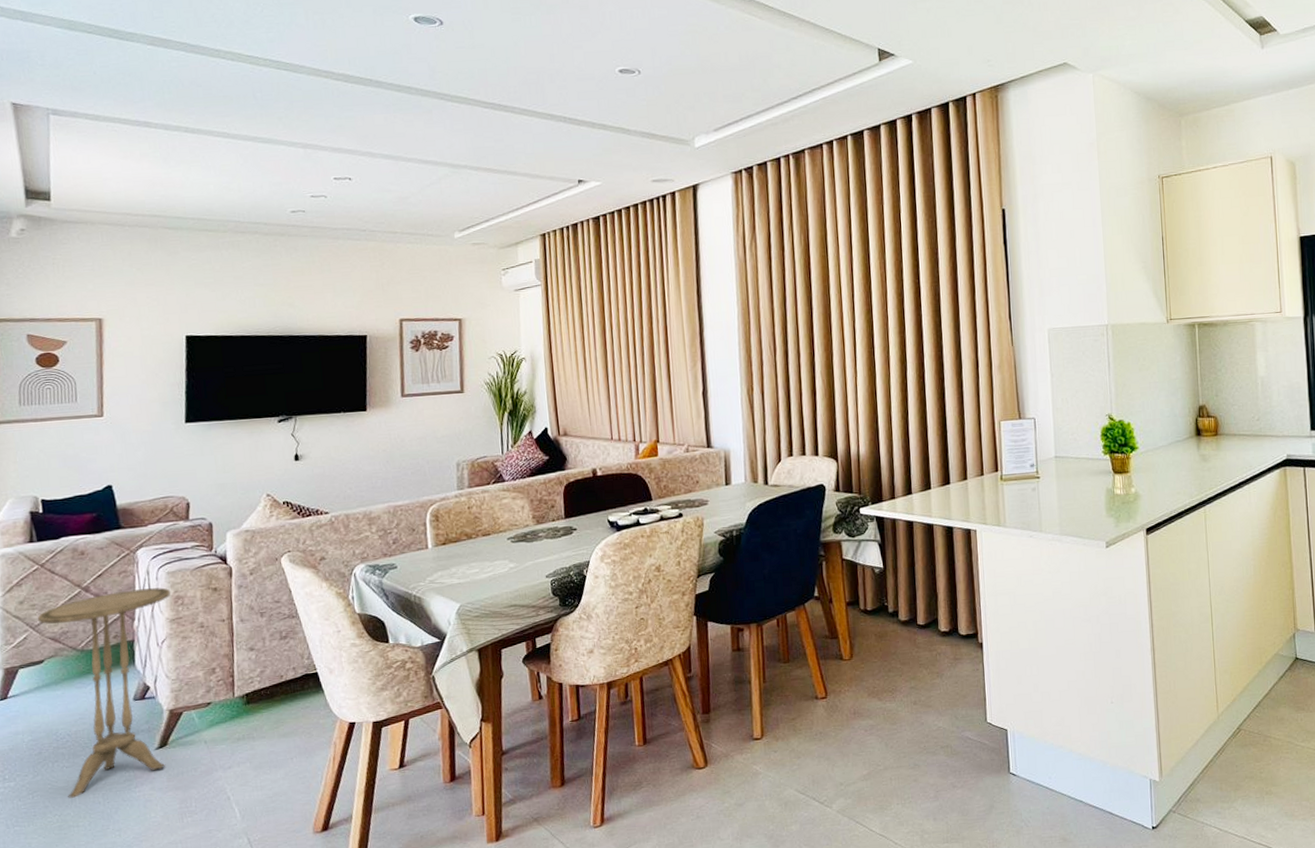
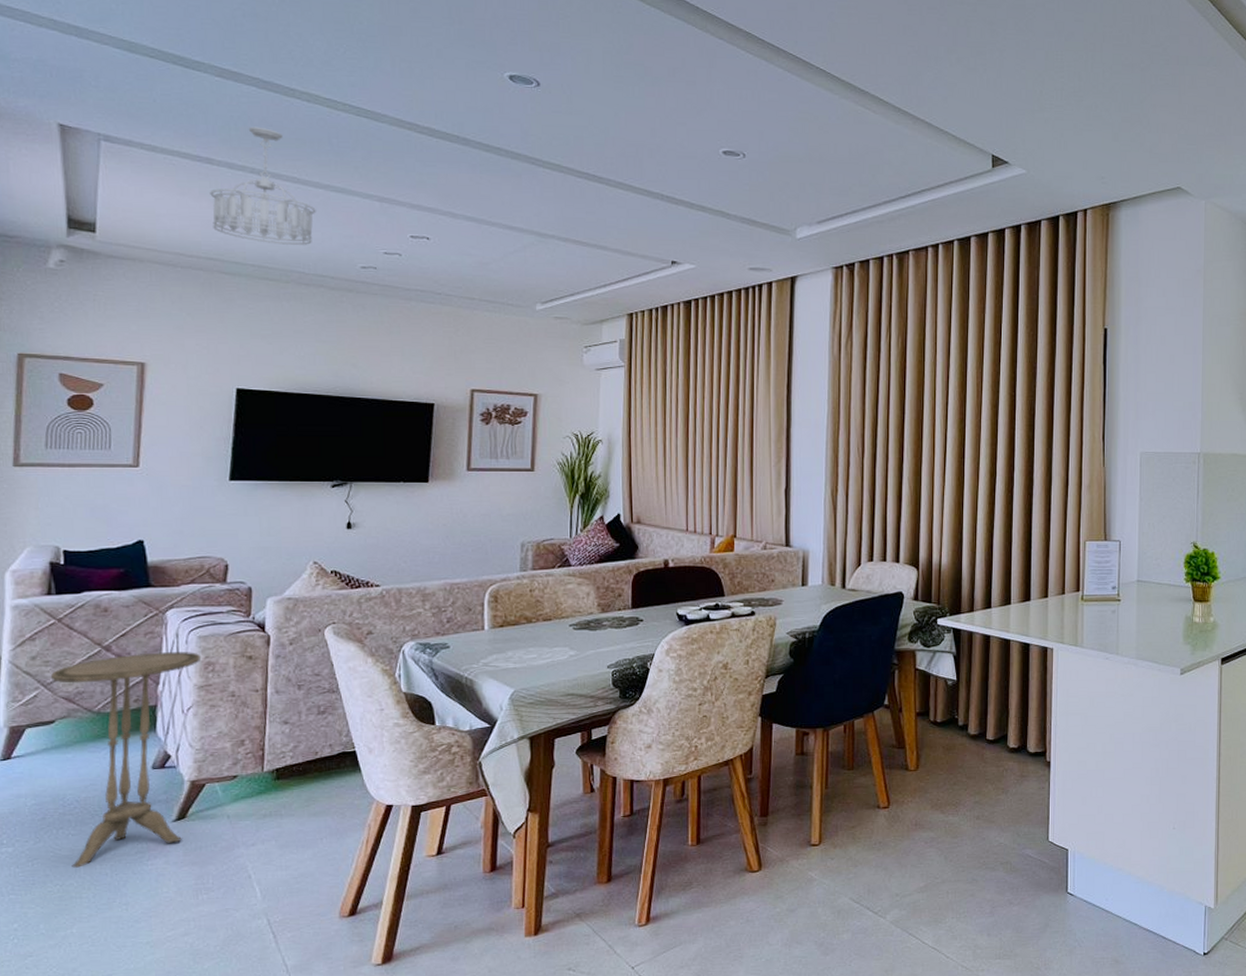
ceiling light fixture: none [149,88,247,197] -> present [210,126,316,245]

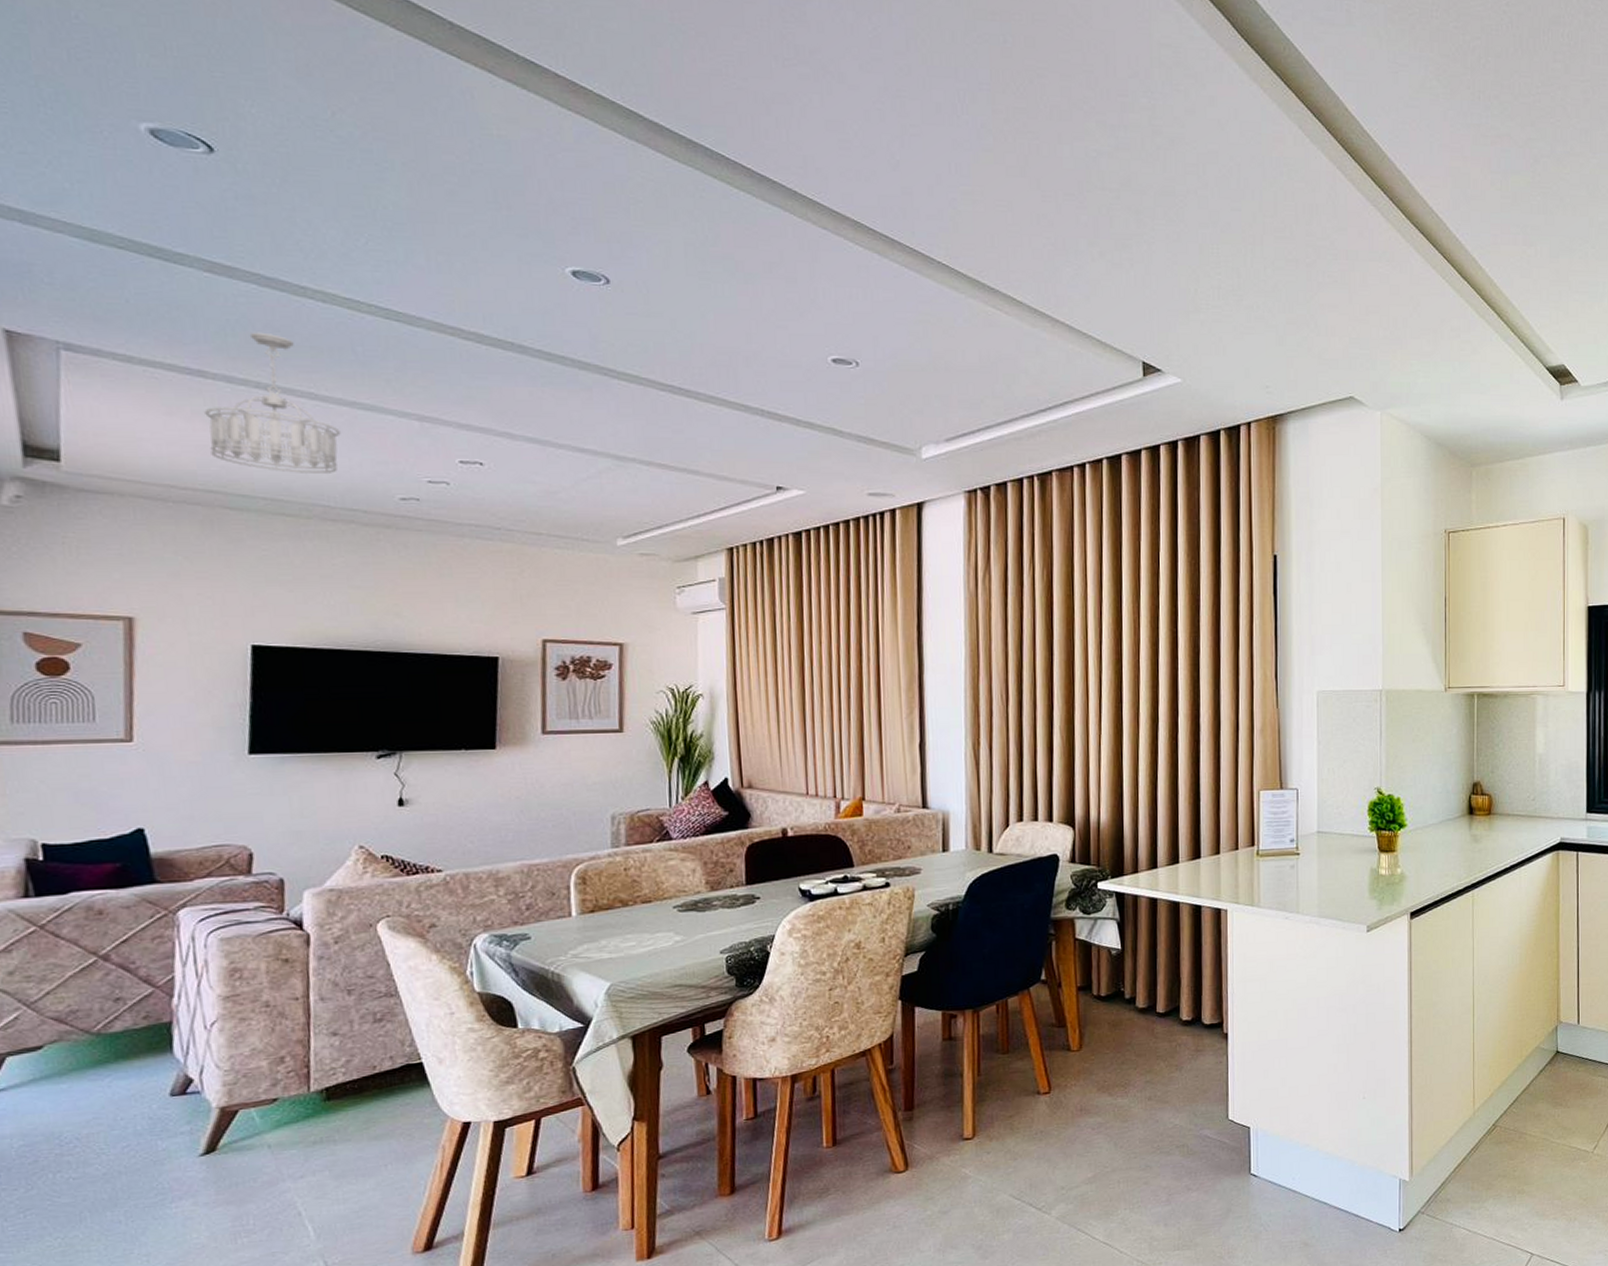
side table: present [50,652,202,868] -> none [33,957,225,1217]

